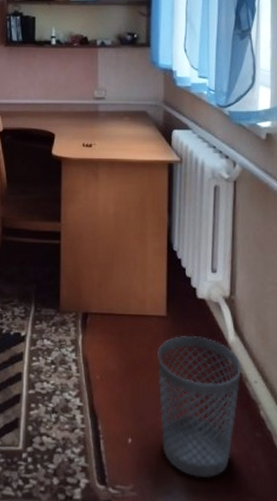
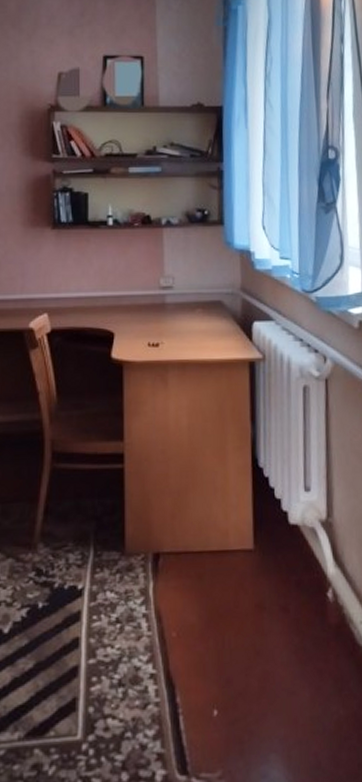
wastebasket: present [158,335,242,479] -> none [245,570,346,753]

